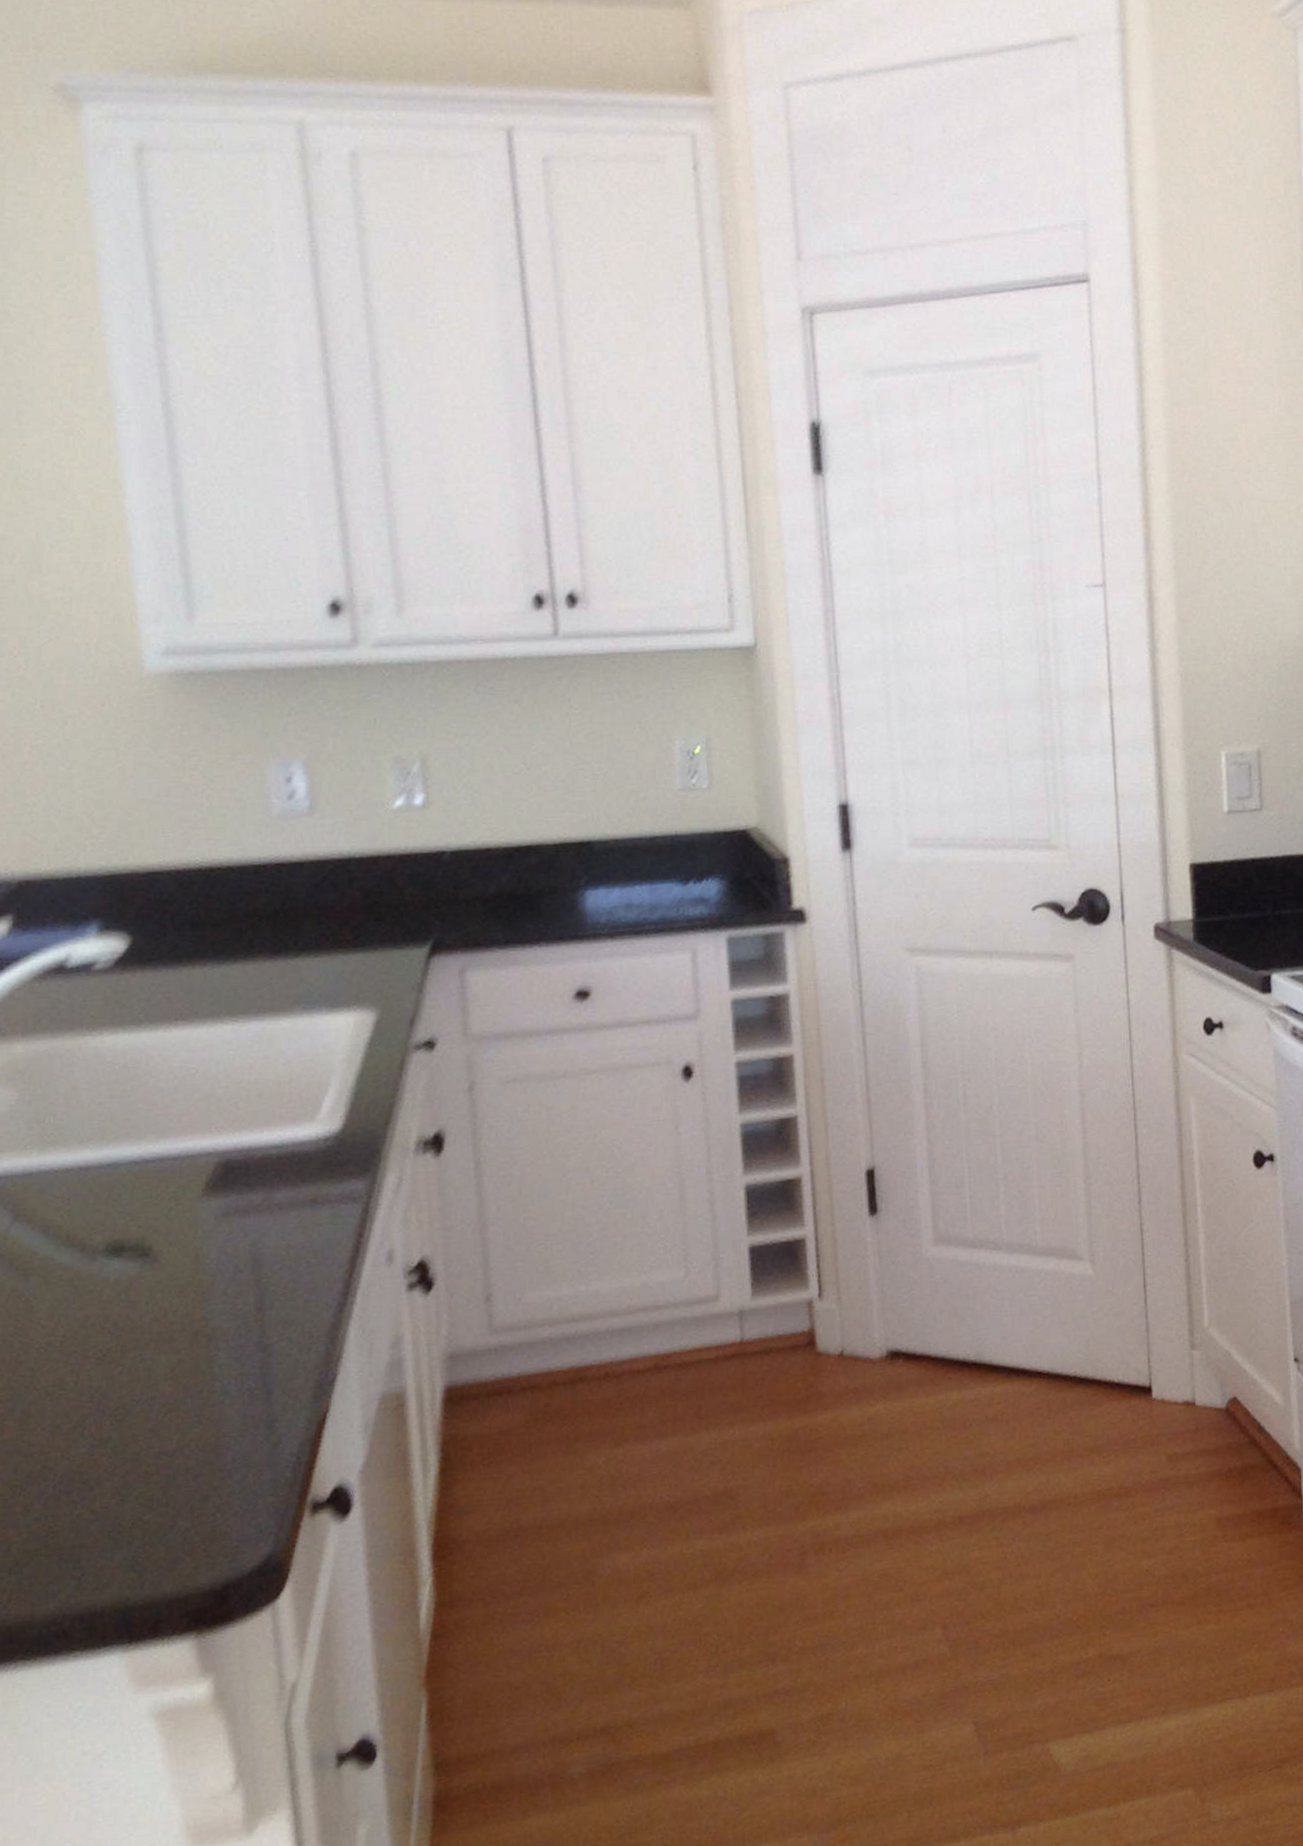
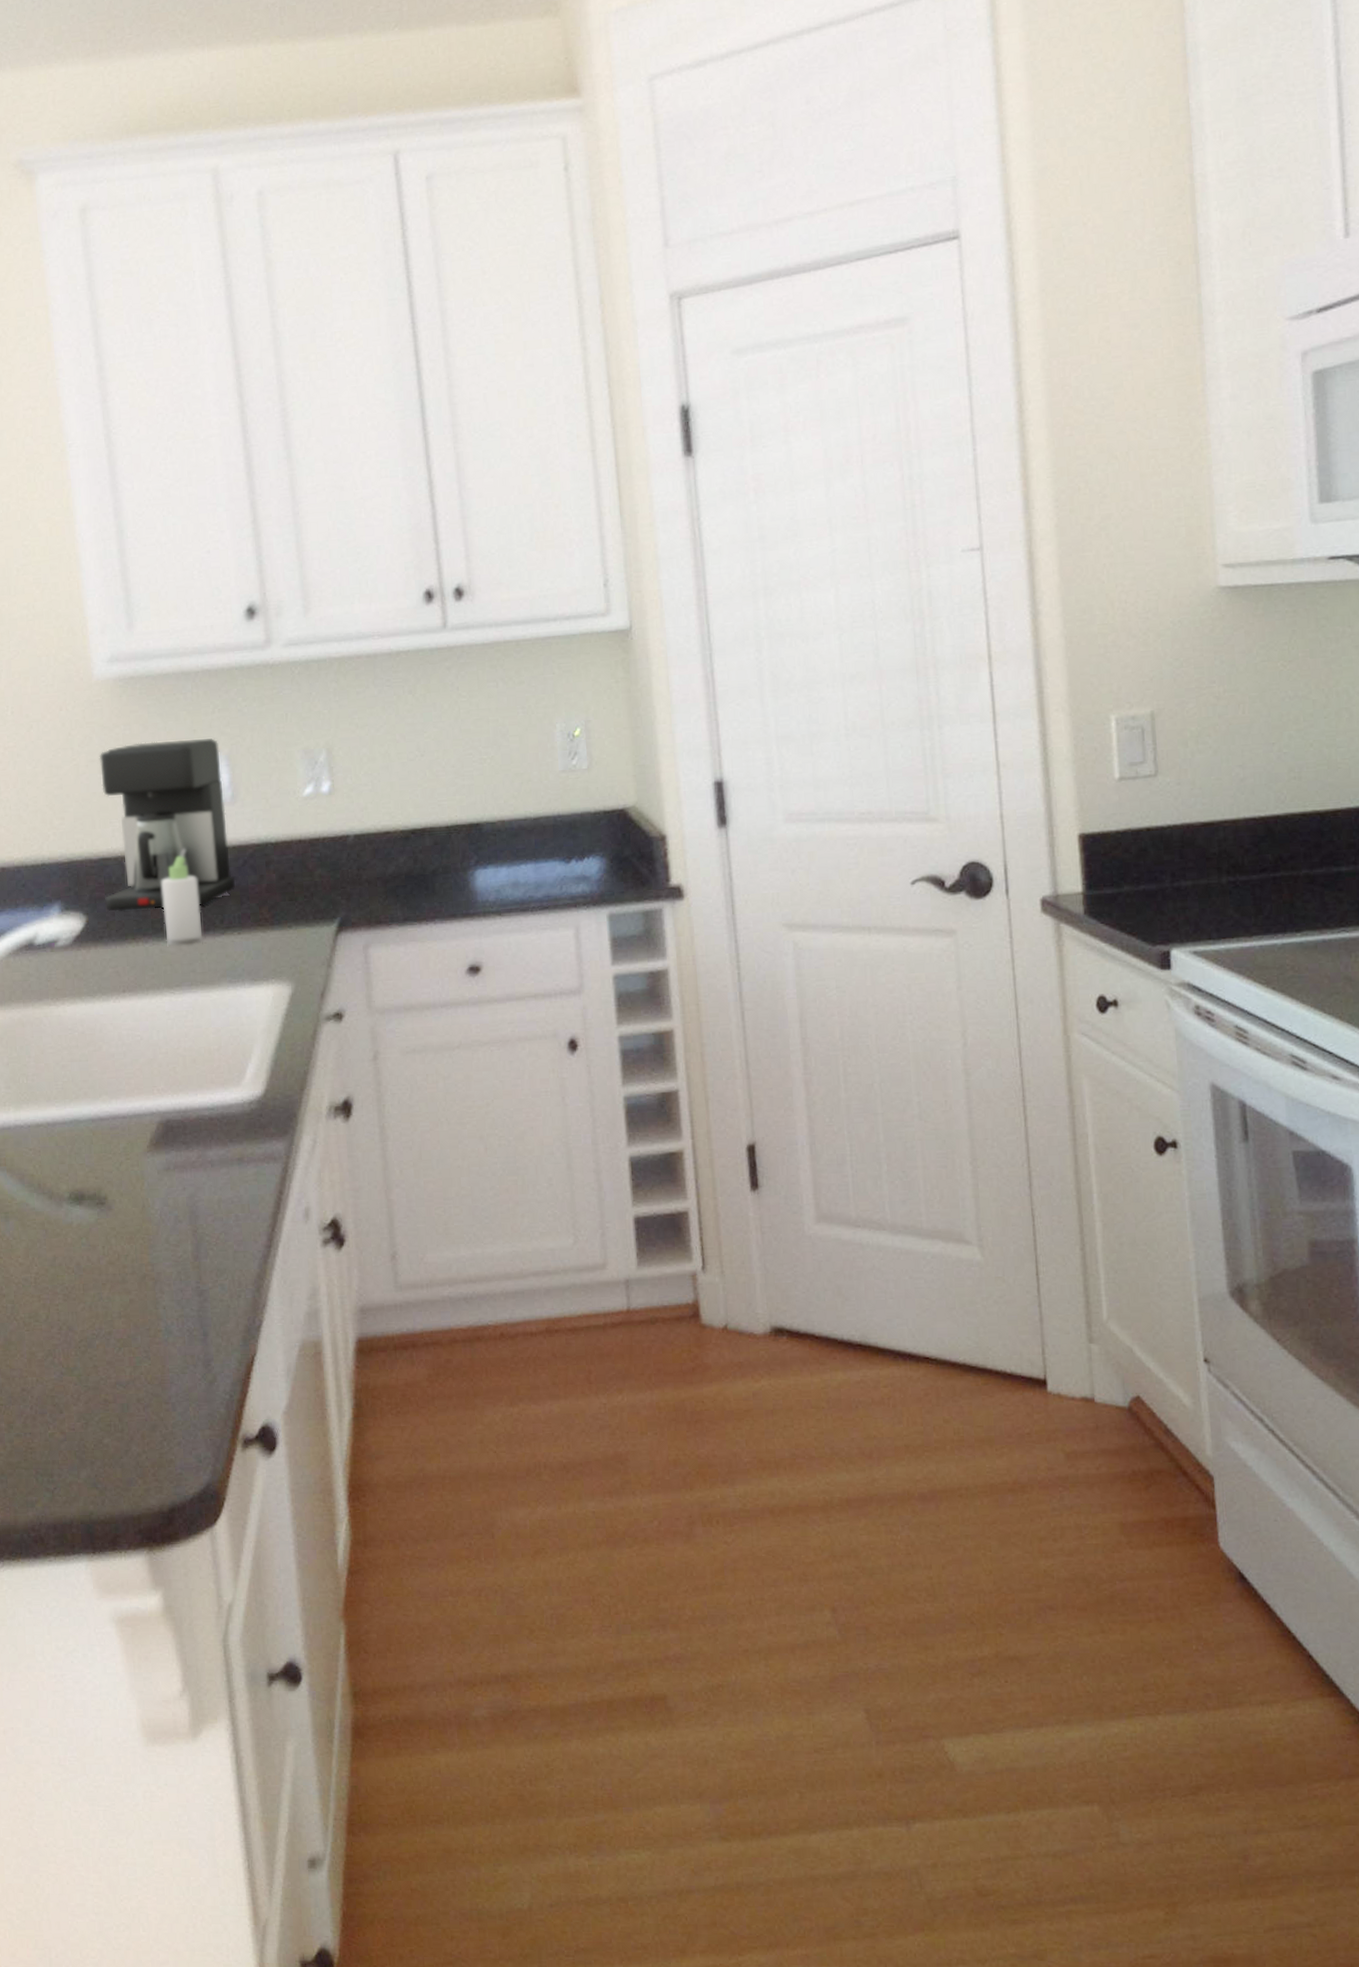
coffee maker: none [149,743,313,931] -> present [99,738,236,911]
bottle: none [223,862,273,970] -> present [161,848,203,947]

